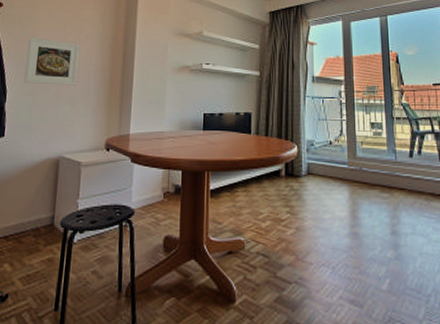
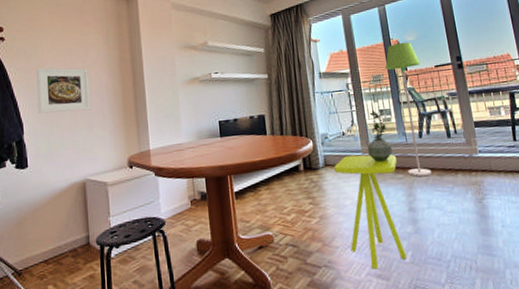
side table: none [317,167,384,294] -> present [334,154,407,270]
potted plant: none [354,122,380,178] -> present [367,110,393,163]
floor lamp: none [381,56,419,200] -> present [385,42,432,177]

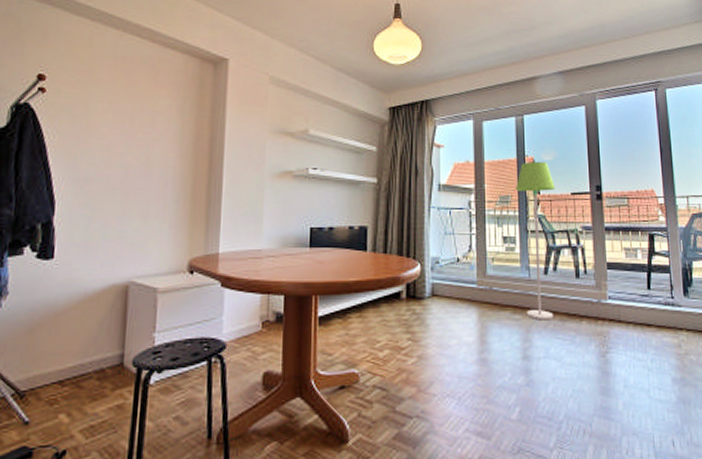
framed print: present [36,67,91,114] -> none [78,133,152,194]
side table: present [334,154,407,270] -> none [443,286,516,425]
potted plant: present [367,110,393,163] -> none [484,236,512,298]

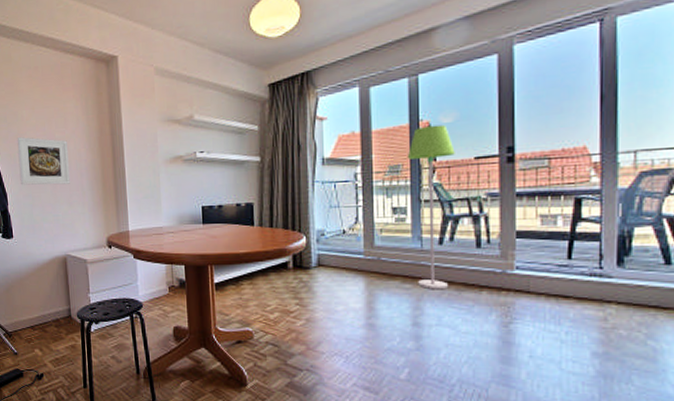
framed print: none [78,133,152,194] -> present [17,137,70,185]

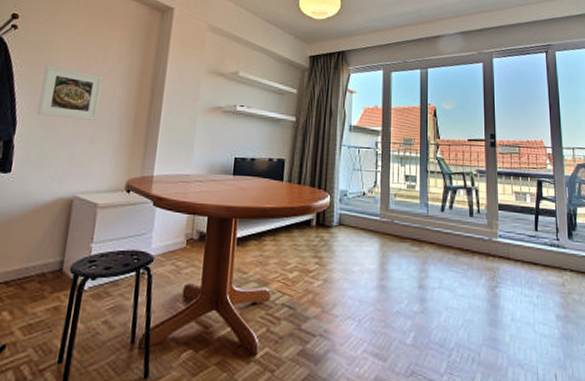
floor lamp: present [407,124,455,290] -> none [418,109,454,254]

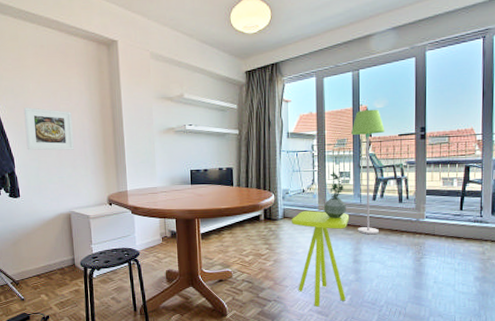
side table: none [348,218,415,347] -> present [292,210,350,307]
potted plant: none [386,174,411,231] -> present [324,172,346,219]
floor lamp: none [418,109,454,254] -> present [350,109,385,235]

